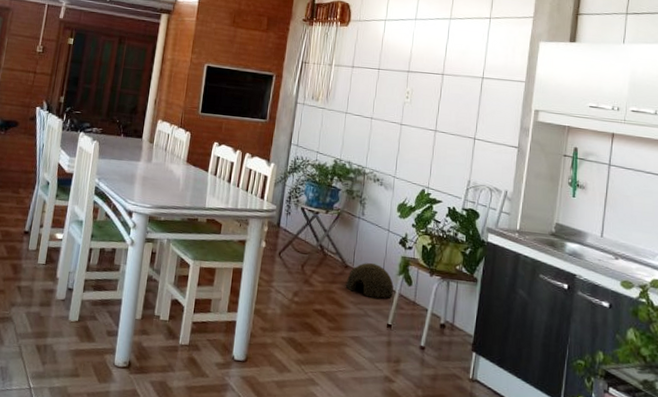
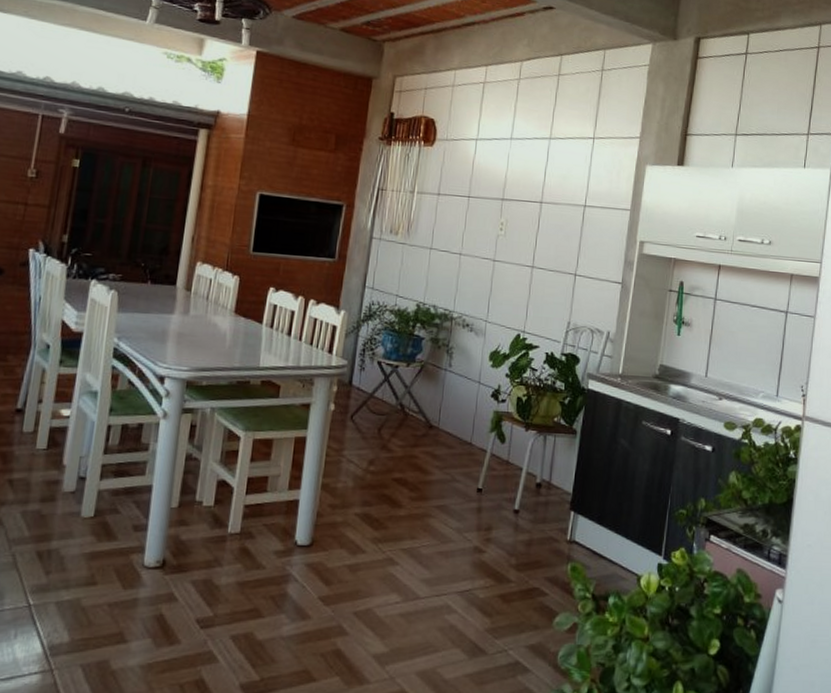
woven basket: present [346,262,394,299] -> none [431,420,485,460]

